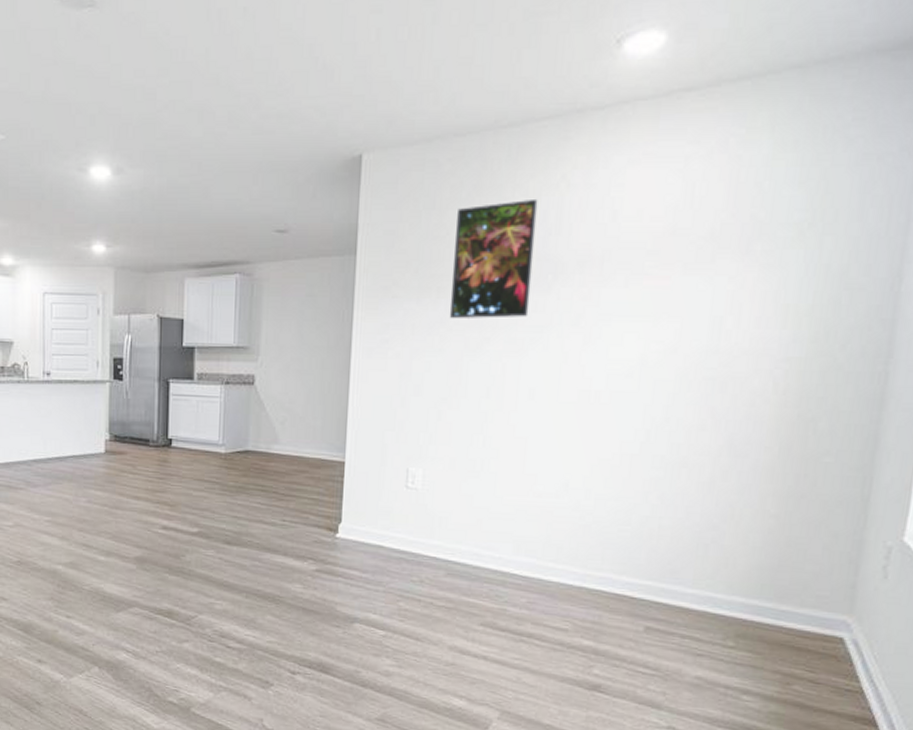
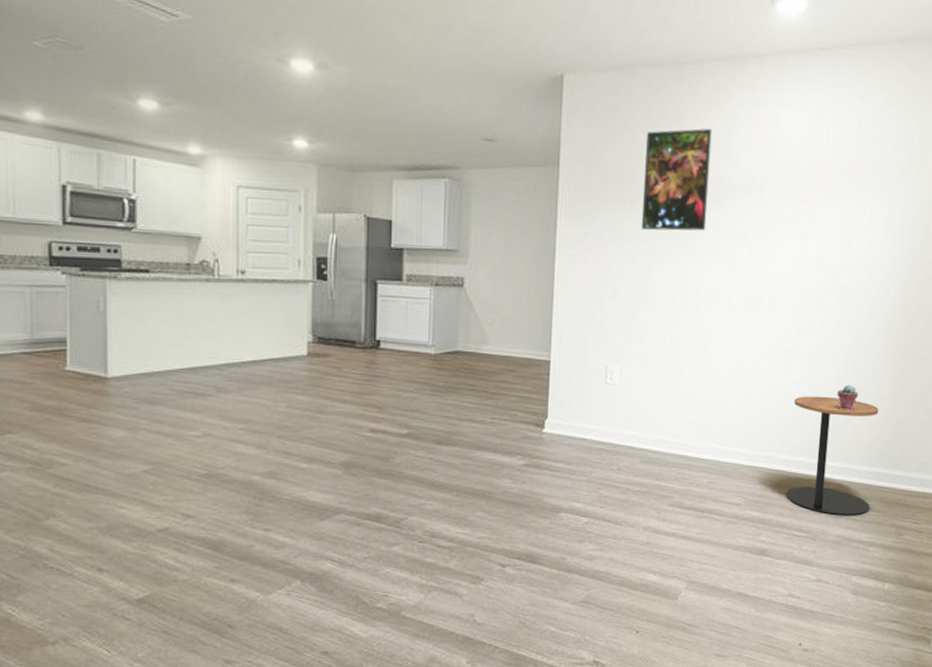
side table: none [629,508,759,656] -> present [787,396,879,516]
potted succulent: none [699,496,730,529] -> present [837,384,859,411]

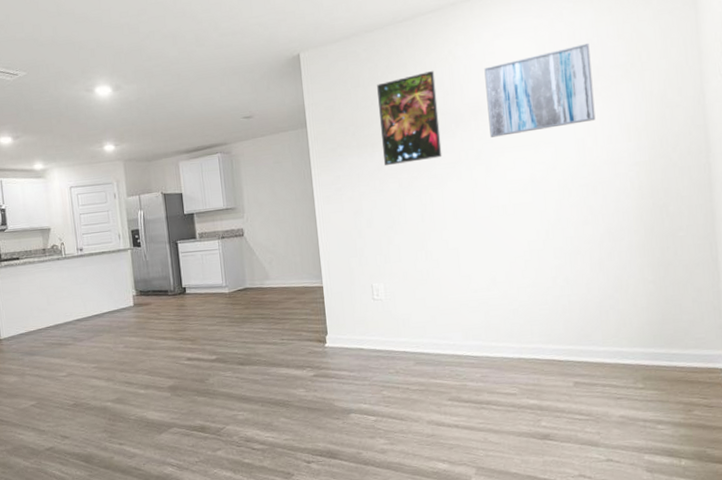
wall art: none [759,133,873,220] -> present [484,42,596,138]
side table: present [787,396,879,516] -> none [553,286,651,398]
potted succulent: present [837,384,859,411] -> none [595,273,619,298]

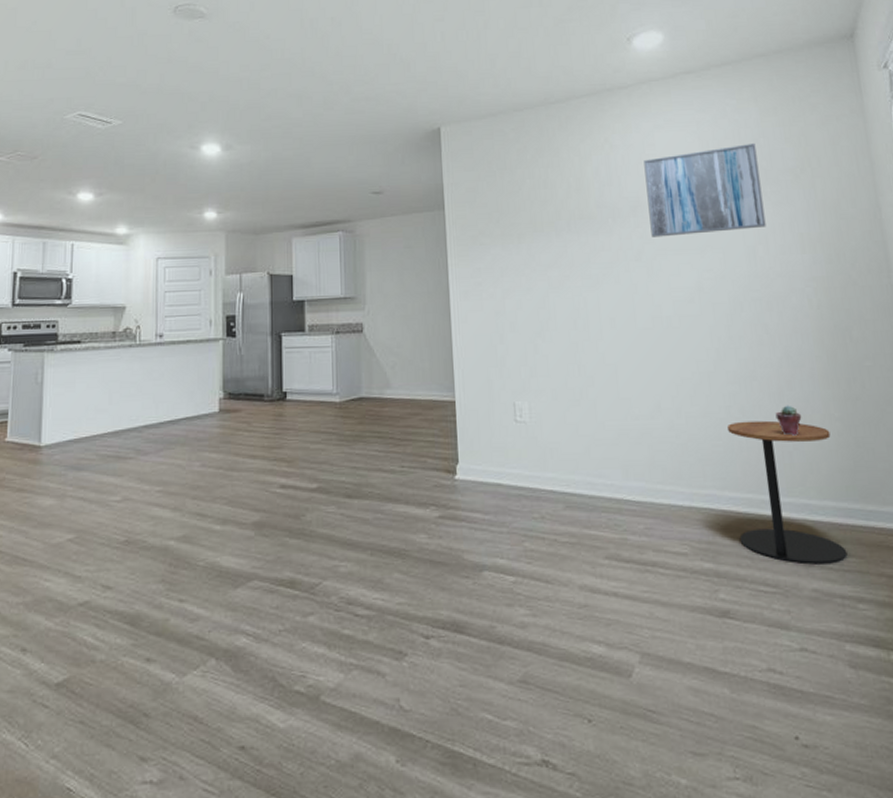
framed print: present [377,70,442,166] -> none [525,157,598,261]
side table: none [553,286,651,398] -> present [728,420,848,565]
potted succulent: none [595,273,619,298] -> present [775,405,802,436]

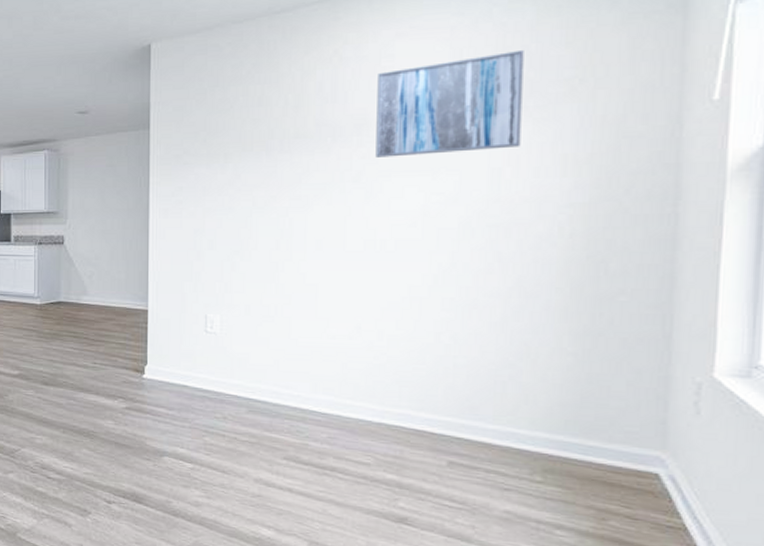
side table: present [728,420,848,565] -> none [431,348,557,491]
potted succulent: present [775,405,802,436] -> none [493,335,526,367]

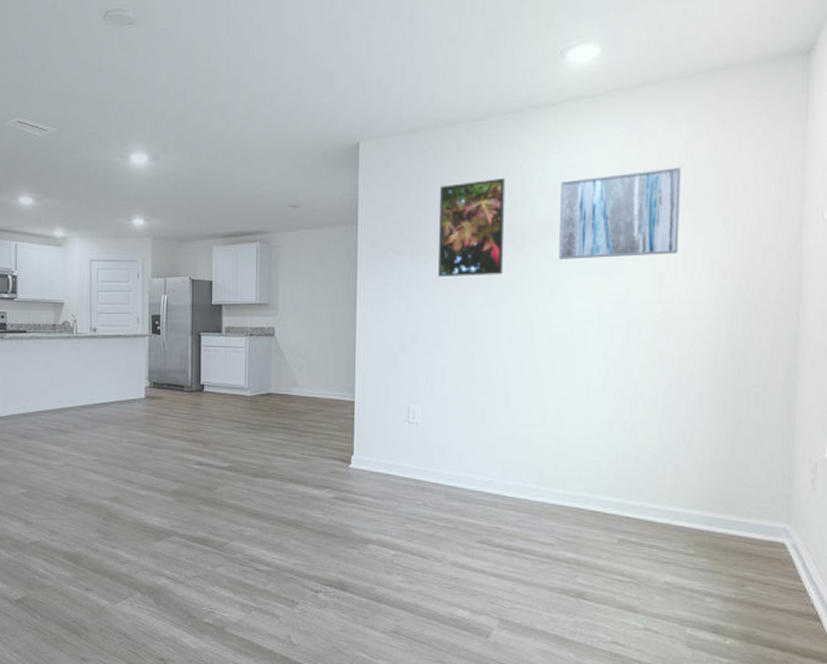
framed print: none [237,72,313,181] -> present [437,177,506,278]

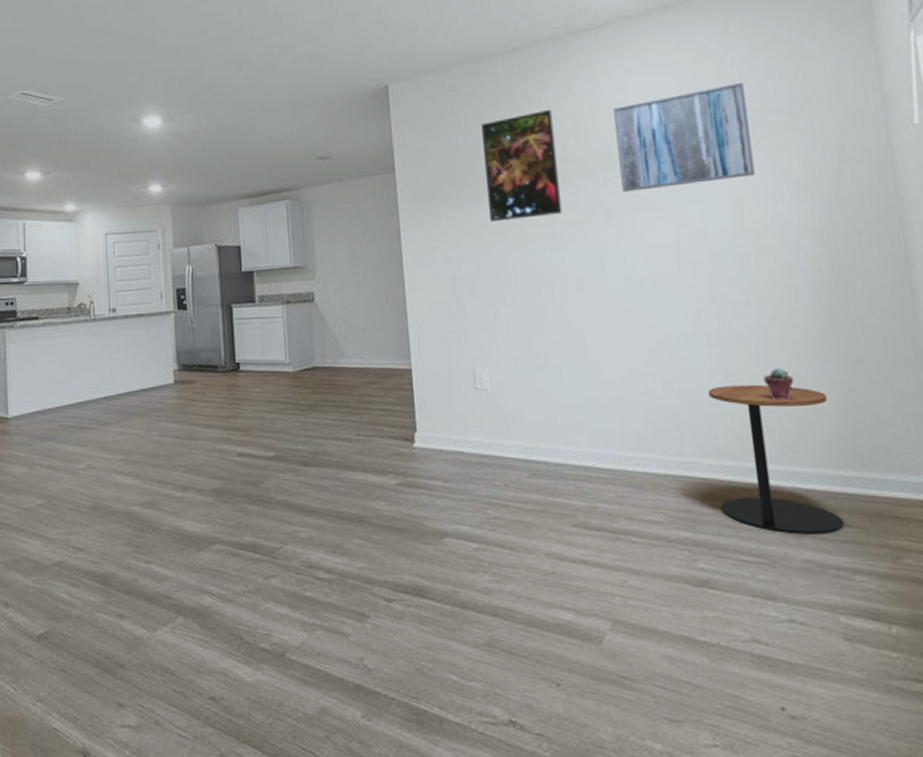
side table: none [605,435,707,563] -> present [708,384,845,535]
potted succulent: none [656,423,682,451] -> present [763,367,794,401]

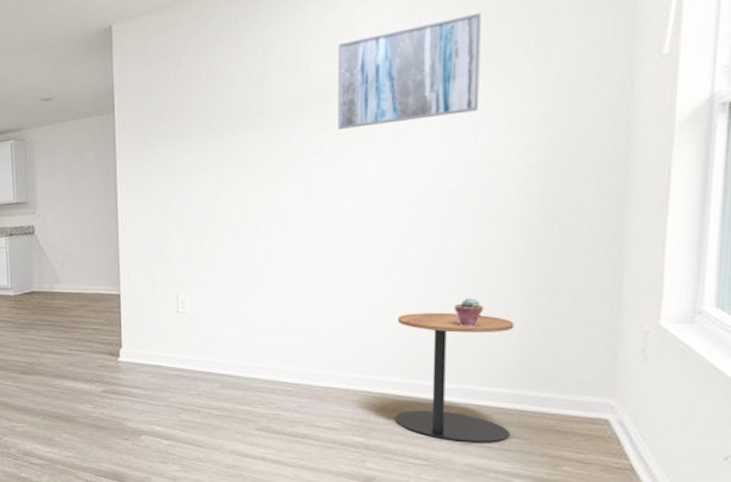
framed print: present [481,109,563,223] -> none [202,46,275,161]

